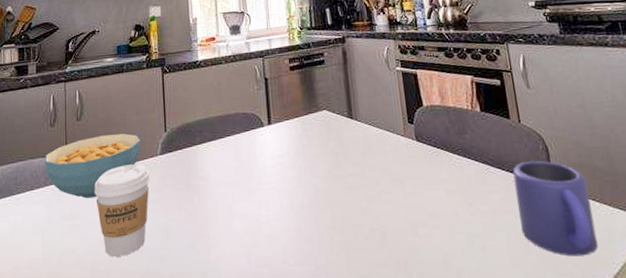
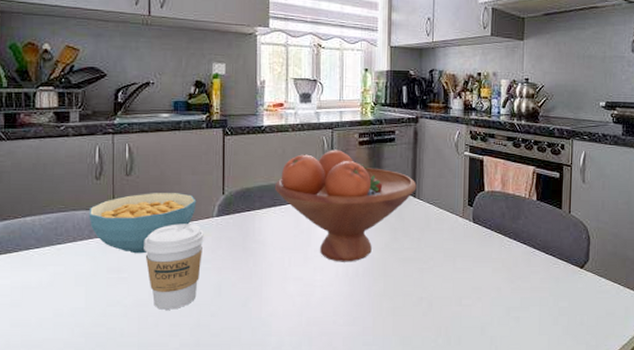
fruit bowl: none [213,77,353,195] -> present [274,150,417,262]
mug: present [512,160,598,257] -> none [554,247,617,329]

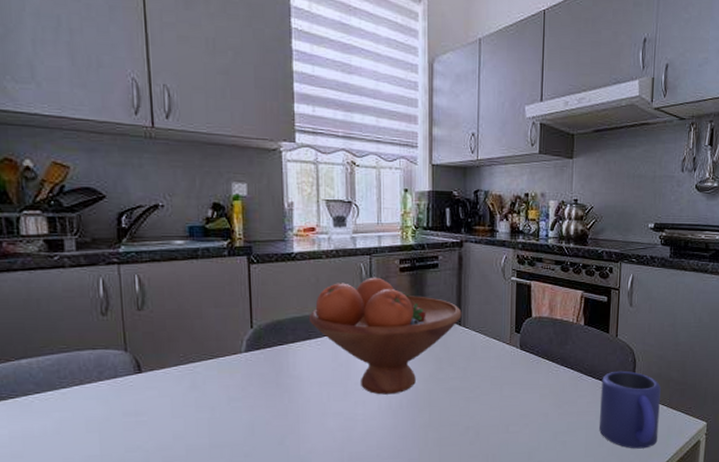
cereal bowl: present [88,193,197,254] -> none [96,328,222,395]
coffee cup: present [144,224,204,310] -> none [163,360,232,453]
mug: none [554,247,617,329] -> present [599,370,661,449]

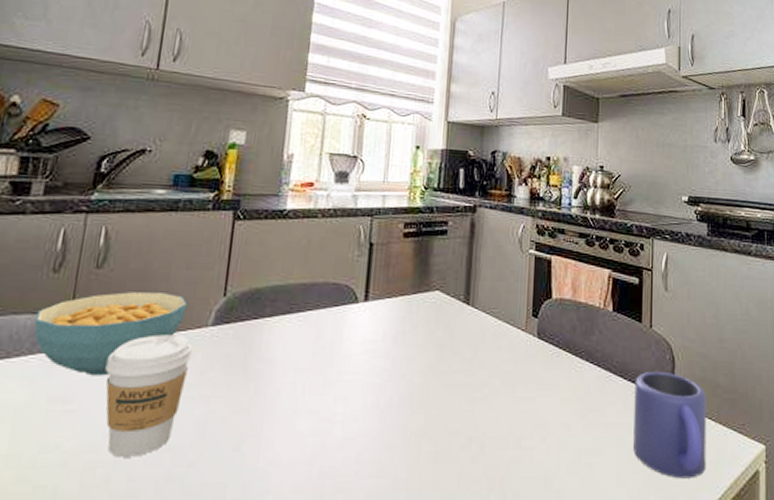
cereal bowl: none [96,328,222,395] -> present [34,292,188,376]
coffee cup: none [163,360,232,453] -> present [105,334,193,457]
fruit bowl: present [308,277,462,395] -> none [292,242,471,389]

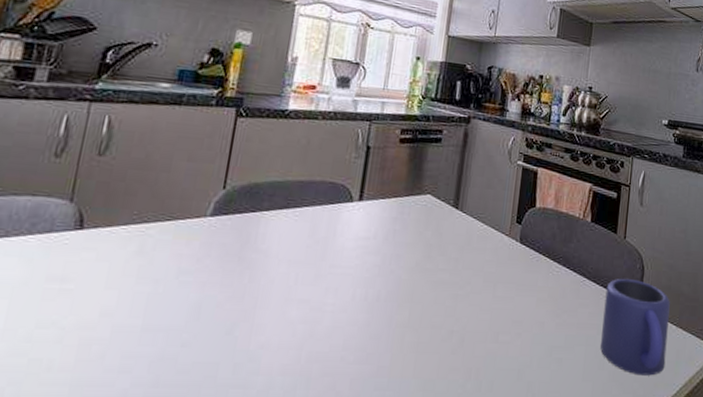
cereal bowl: present [34,292,188,376] -> none [34,179,188,259]
coffee cup: present [105,334,193,457] -> none [103,221,191,336]

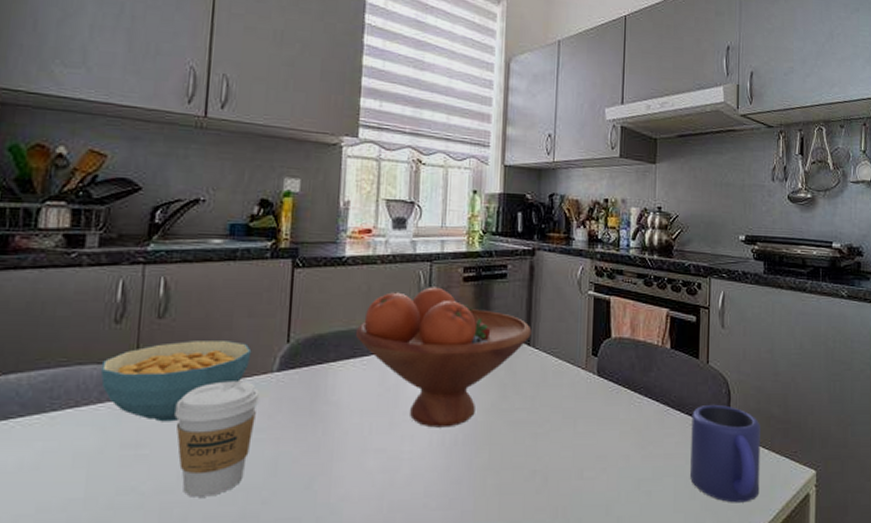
cereal bowl: none [34,179,188,259] -> present [100,341,252,422]
coffee cup: none [103,221,191,336] -> present [174,381,259,497]
fruit bowl: none [290,145,461,283] -> present [355,287,532,428]

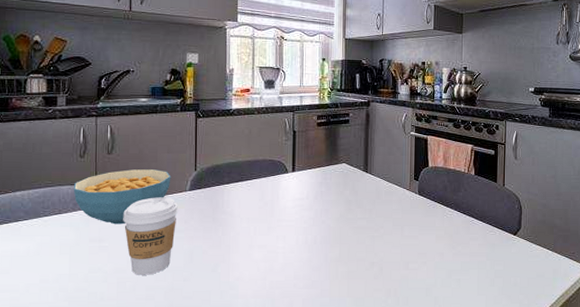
fruit bowl: present [355,287,532,428] -> none [241,130,369,231]
mug: present [690,404,760,503] -> none [490,216,545,290]

